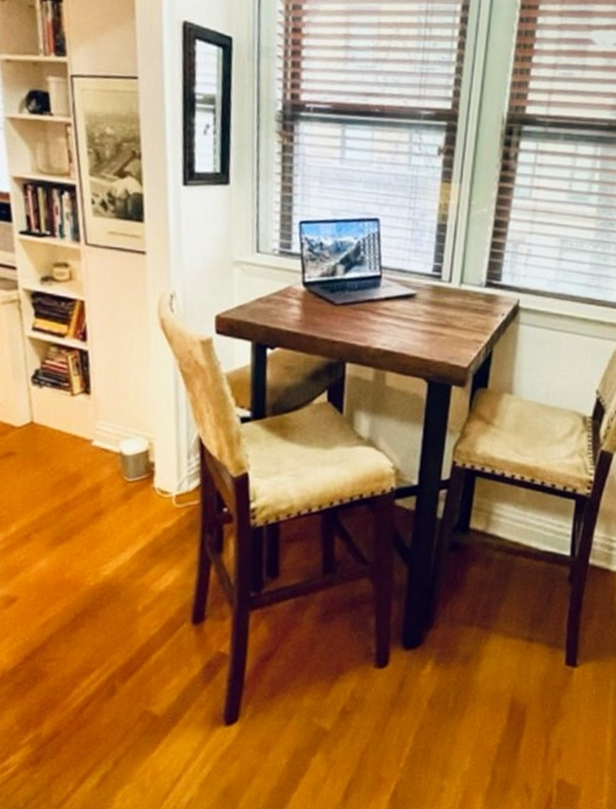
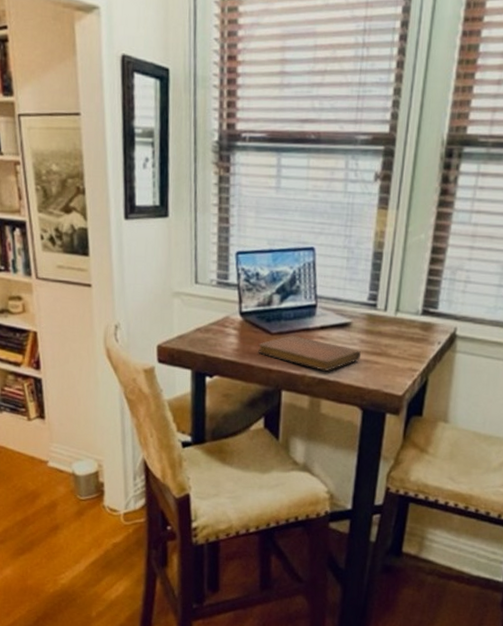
notebook: none [321,306,426,343] -> present [258,336,361,371]

